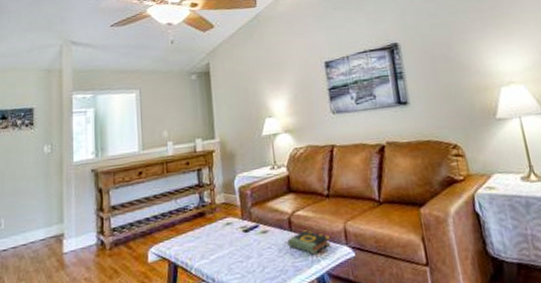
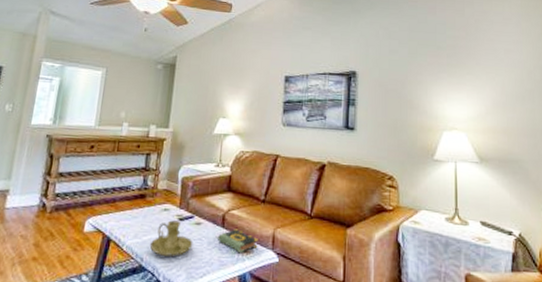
candle holder: none [218,232,263,273] -> present [149,220,193,257]

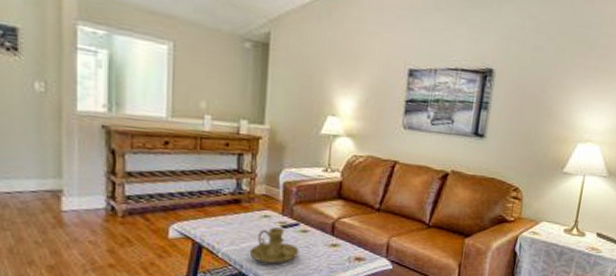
book: present [218,229,258,254] -> none [327,237,371,261]

